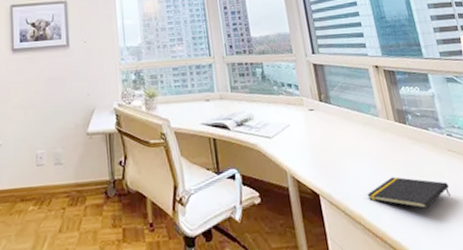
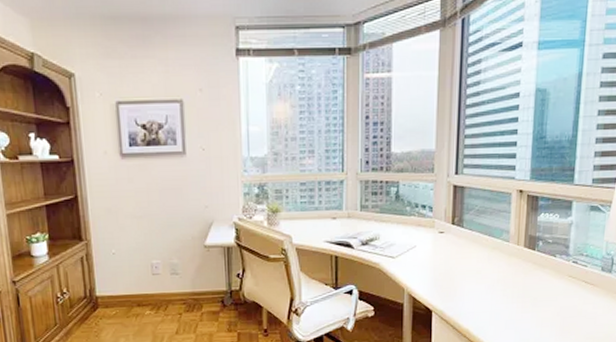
notepad: present [367,176,451,209] -> none [478,298,560,326]

